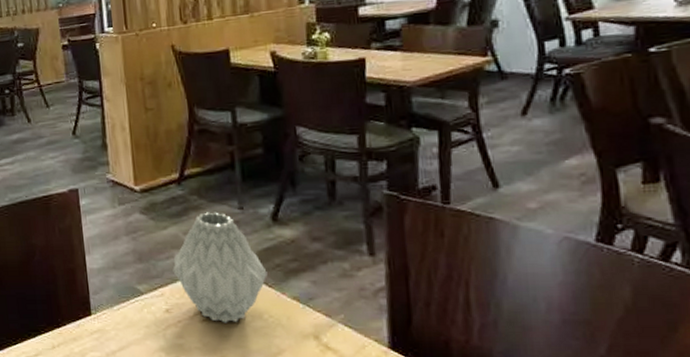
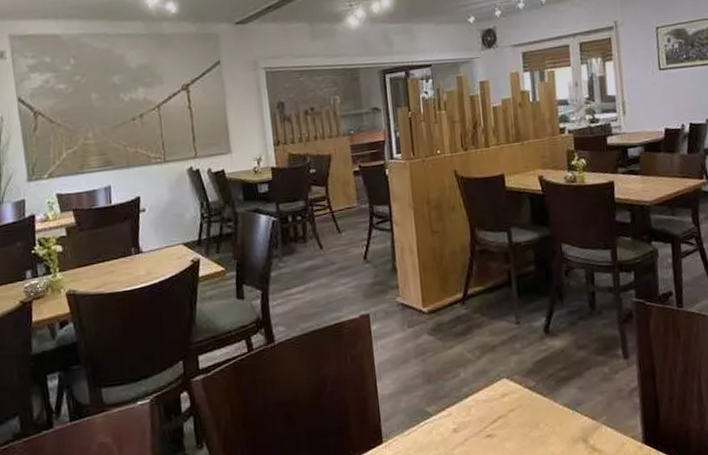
vase: present [172,212,268,323] -> none [459,328,542,437]

